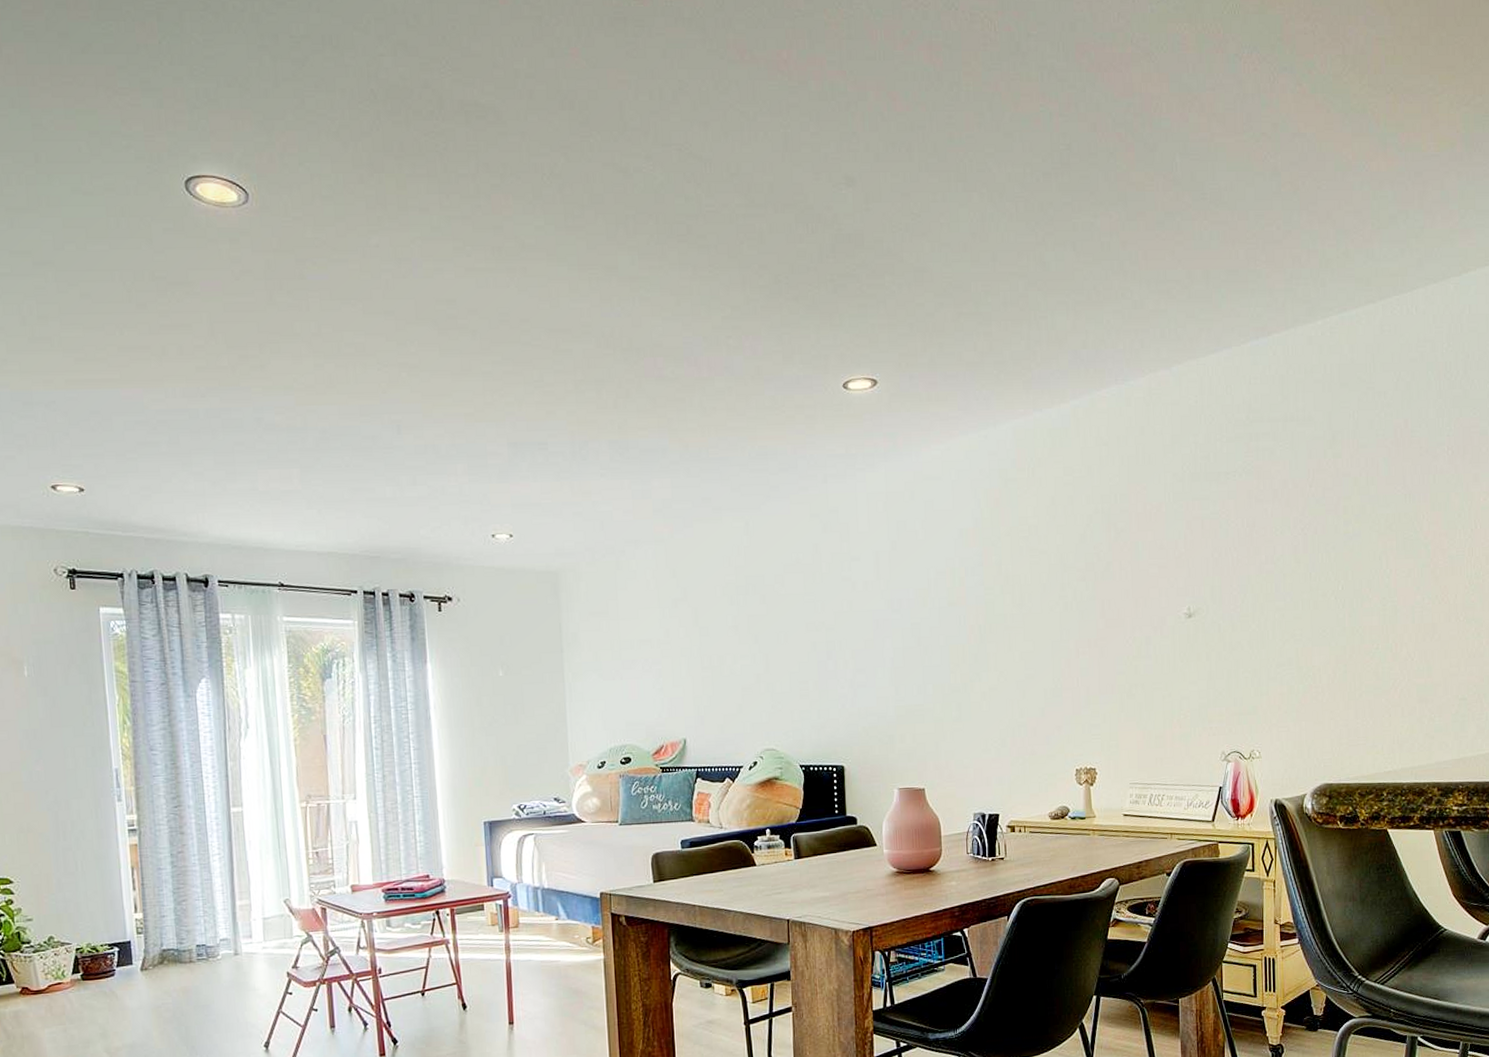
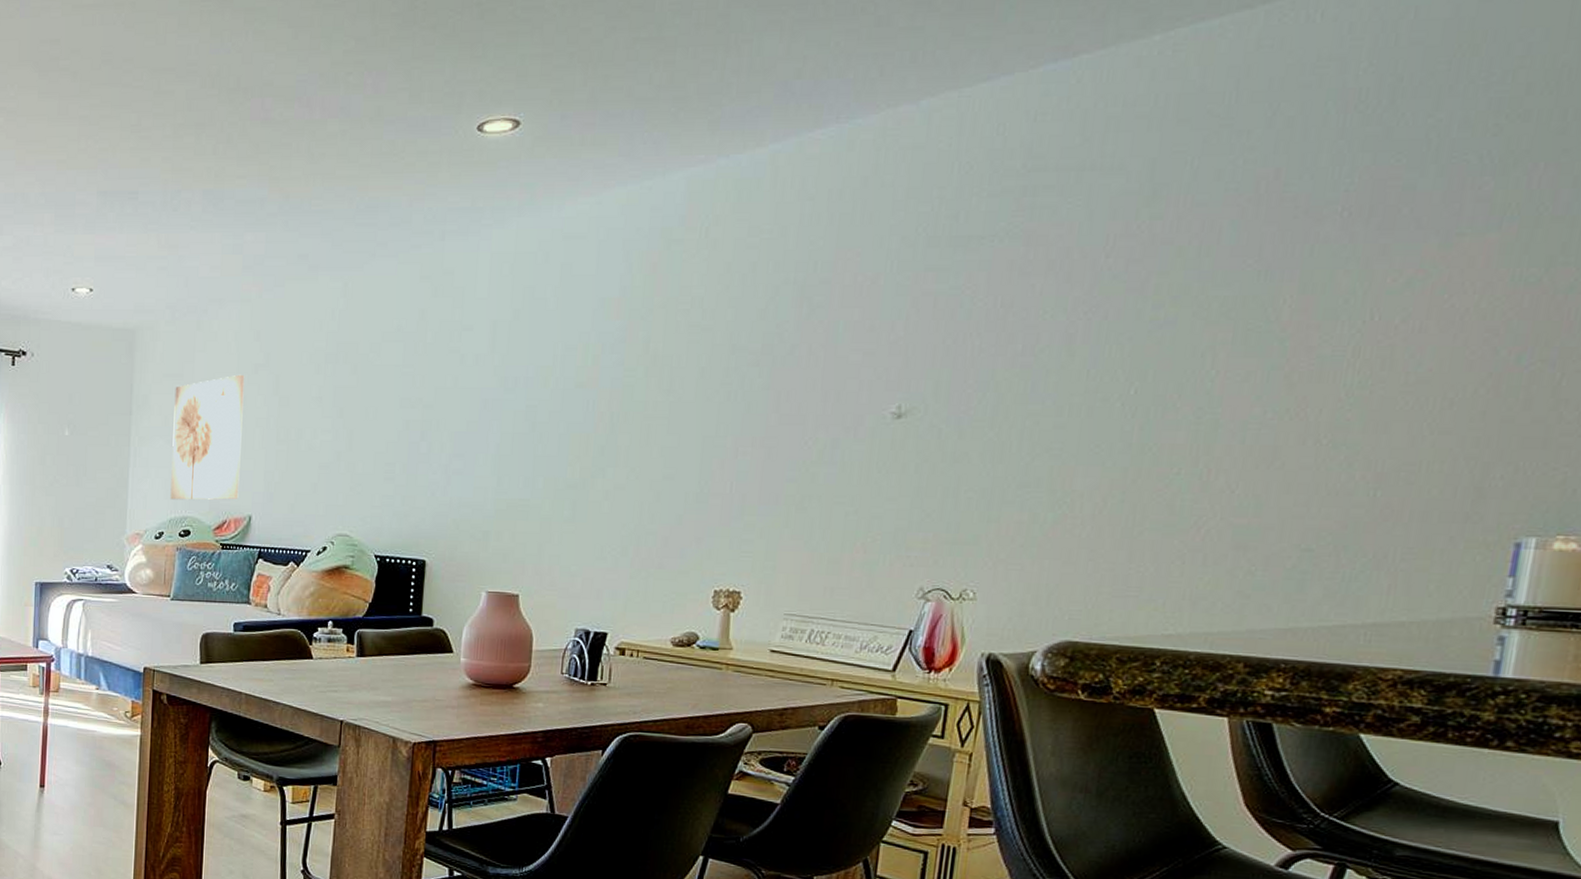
wall art: none [602,609,672,730] -> present [170,374,245,500]

